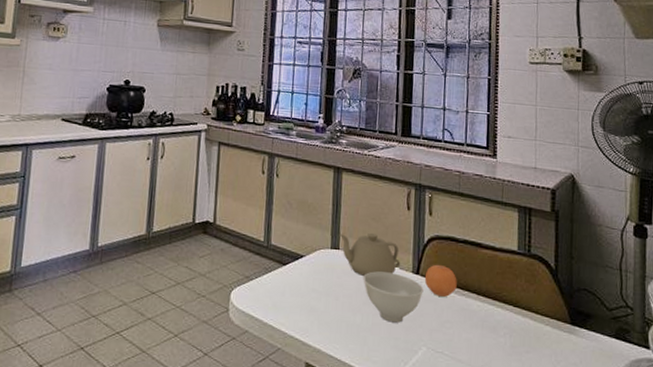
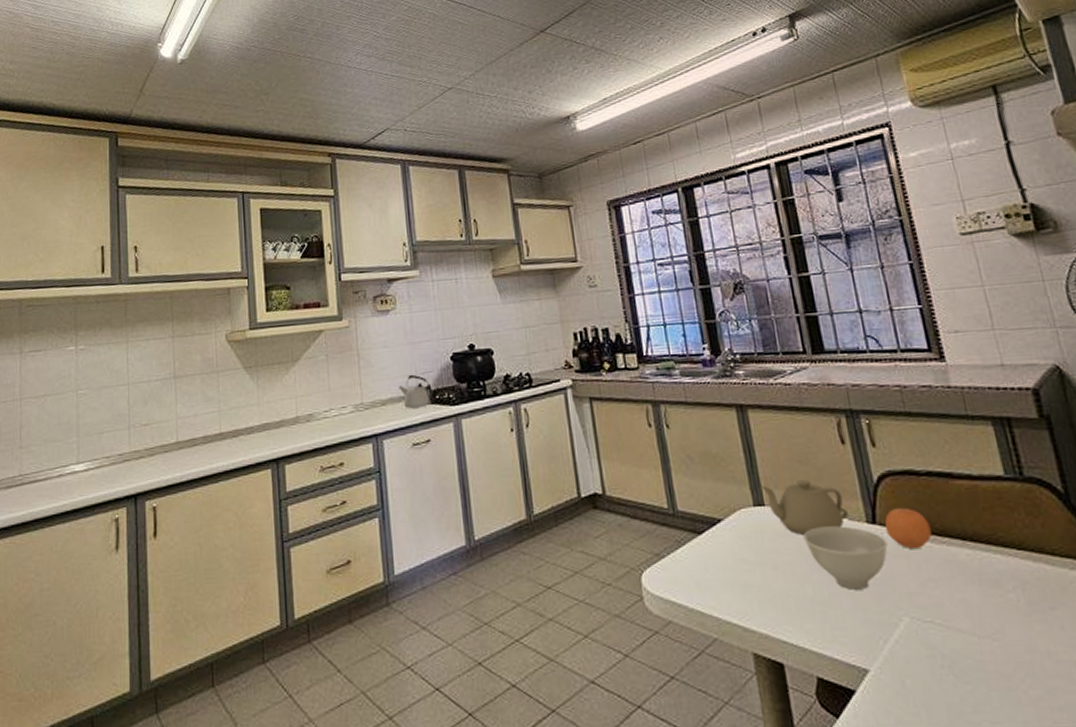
kettle: none [55,97,87,128] -> present [398,374,435,409]

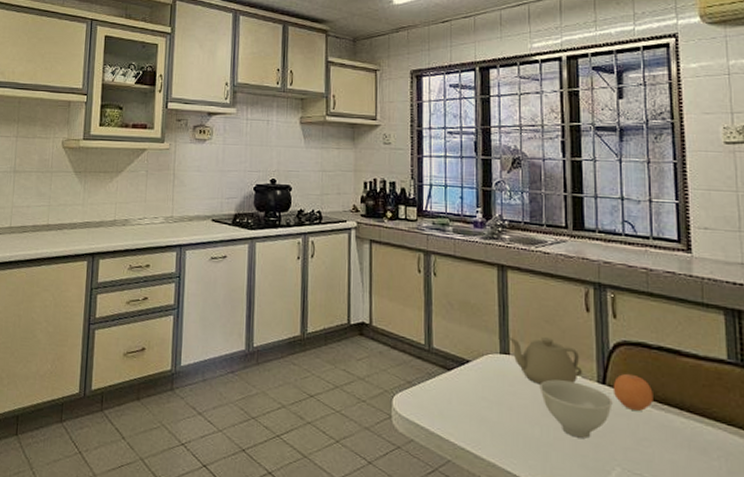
kettle: present [398,374,435,409] -> none [205,198,235,228]

